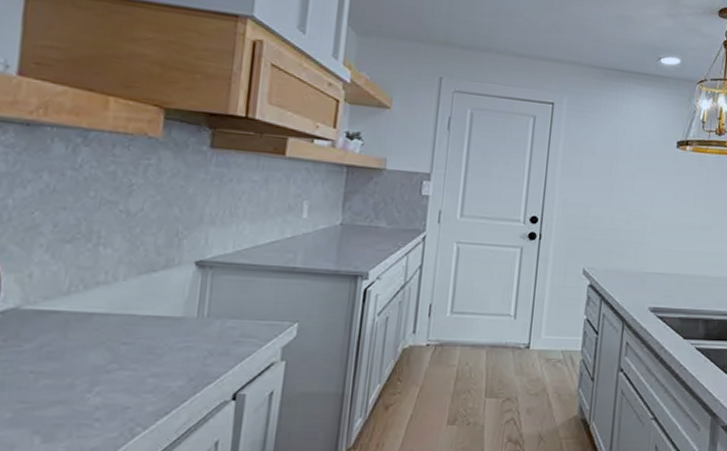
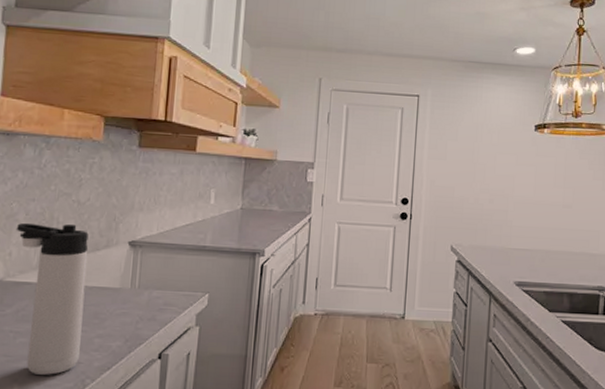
thermos bottle: none [38,236,141,424] -> present [16,222,89,375]

